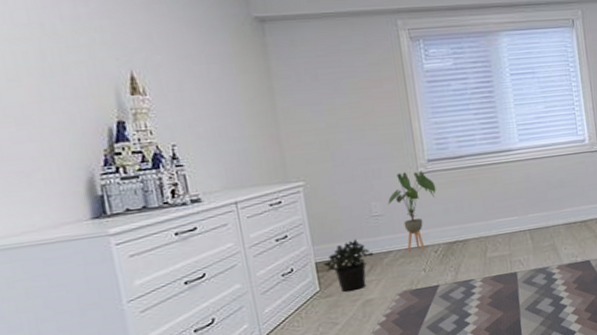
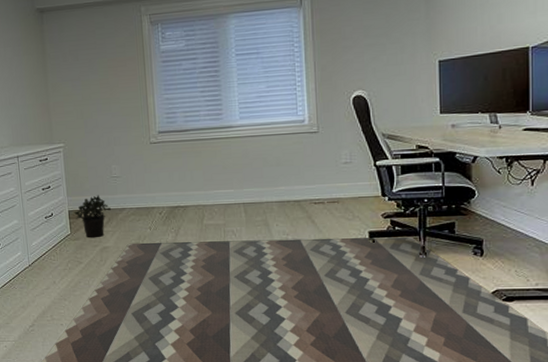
house plant: present [387,170,436,252] -> none [124,140,164,211]

